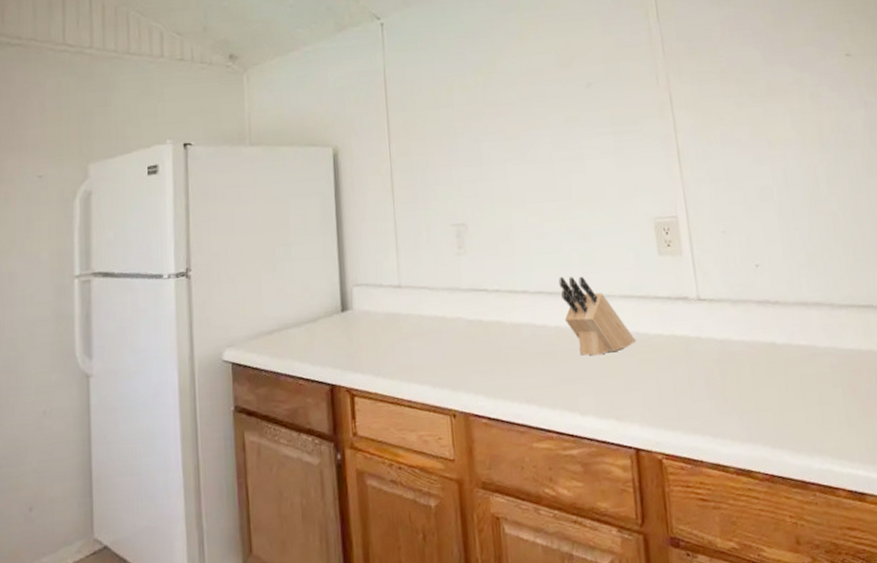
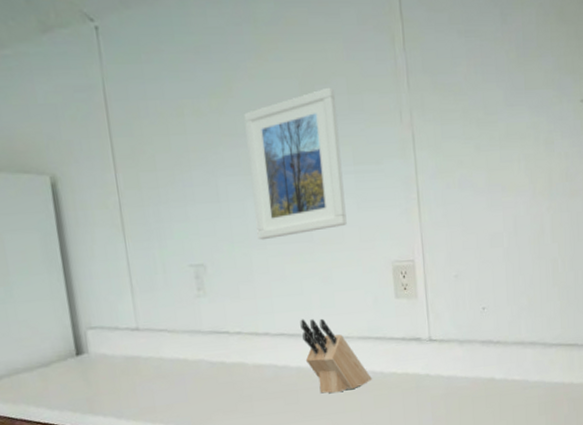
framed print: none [507,58,606,200] -> present [244,87,347,240]

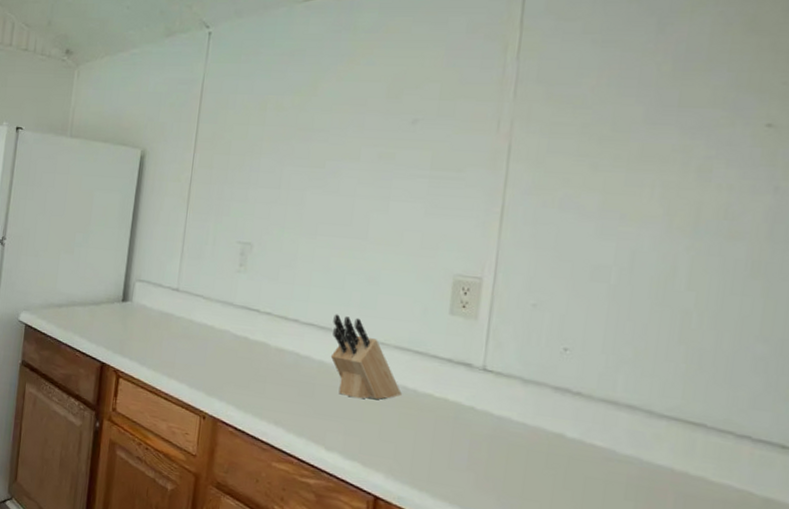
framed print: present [244,87,347,240] -> none [309,92,425,231]

